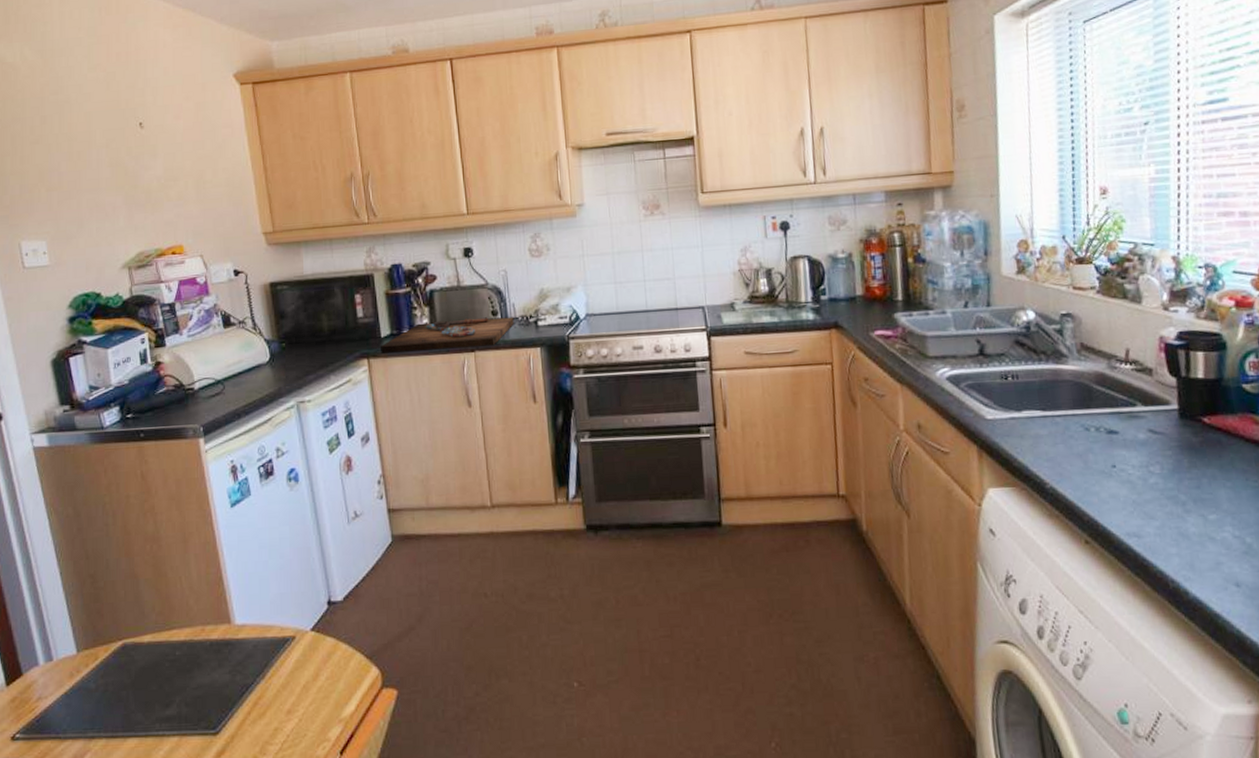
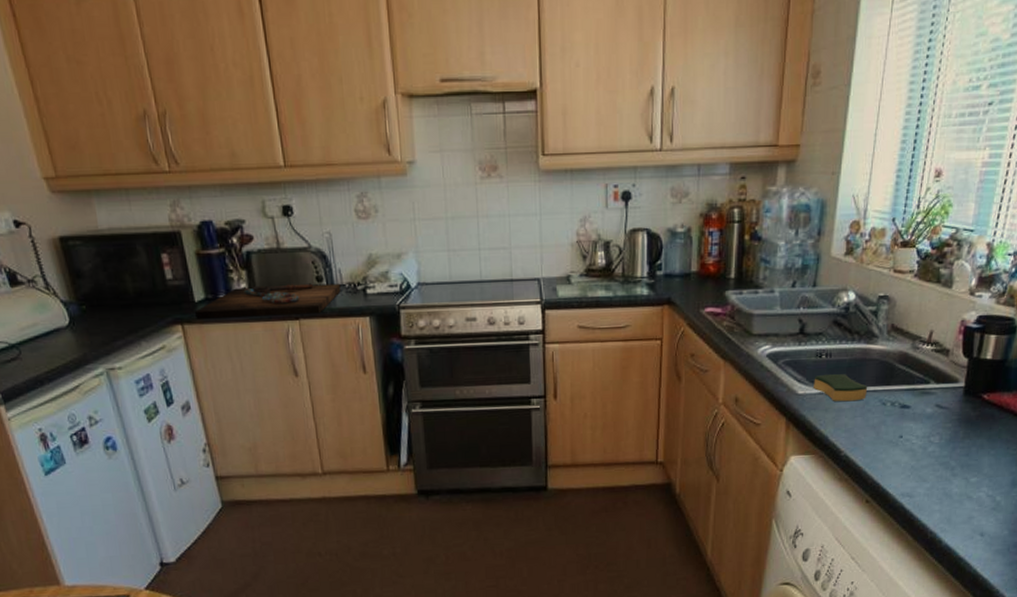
sponge: none [1002,396,1066,428] -> present [813,373,868,402]

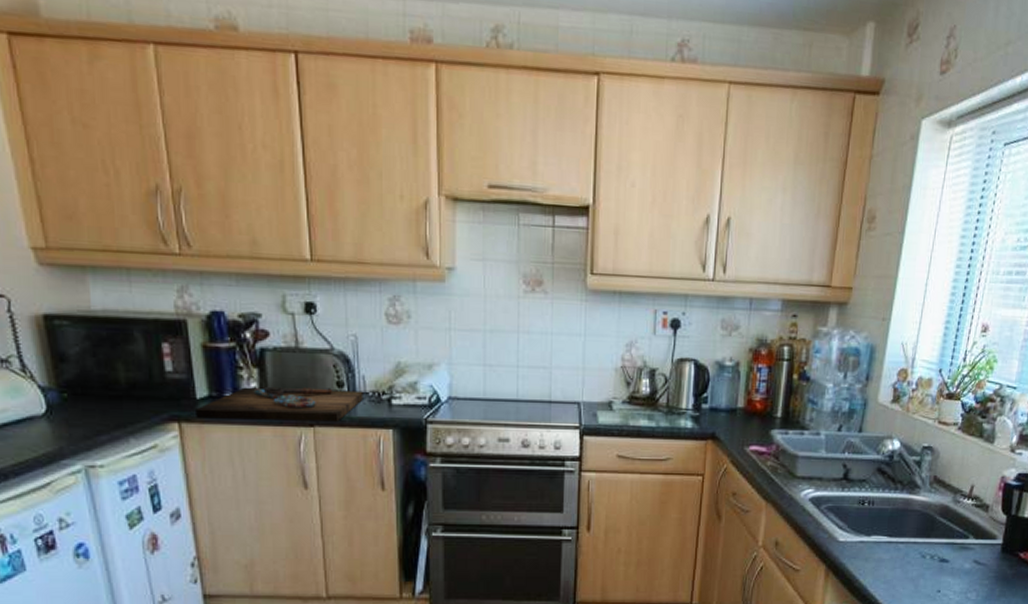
sponge: present [813,373,868,402] -> none [855,522,909,552]

